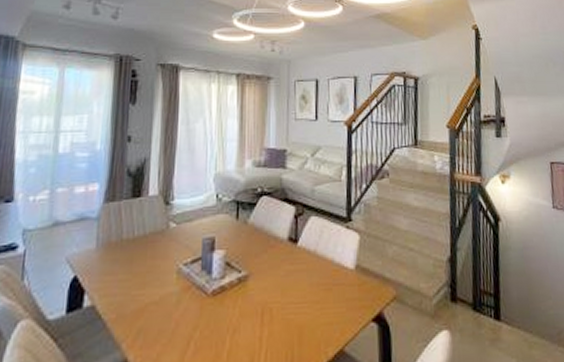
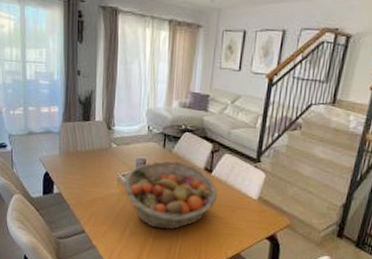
fruit basket: none [186,233,308,335] -> present [124,160,218,230]

